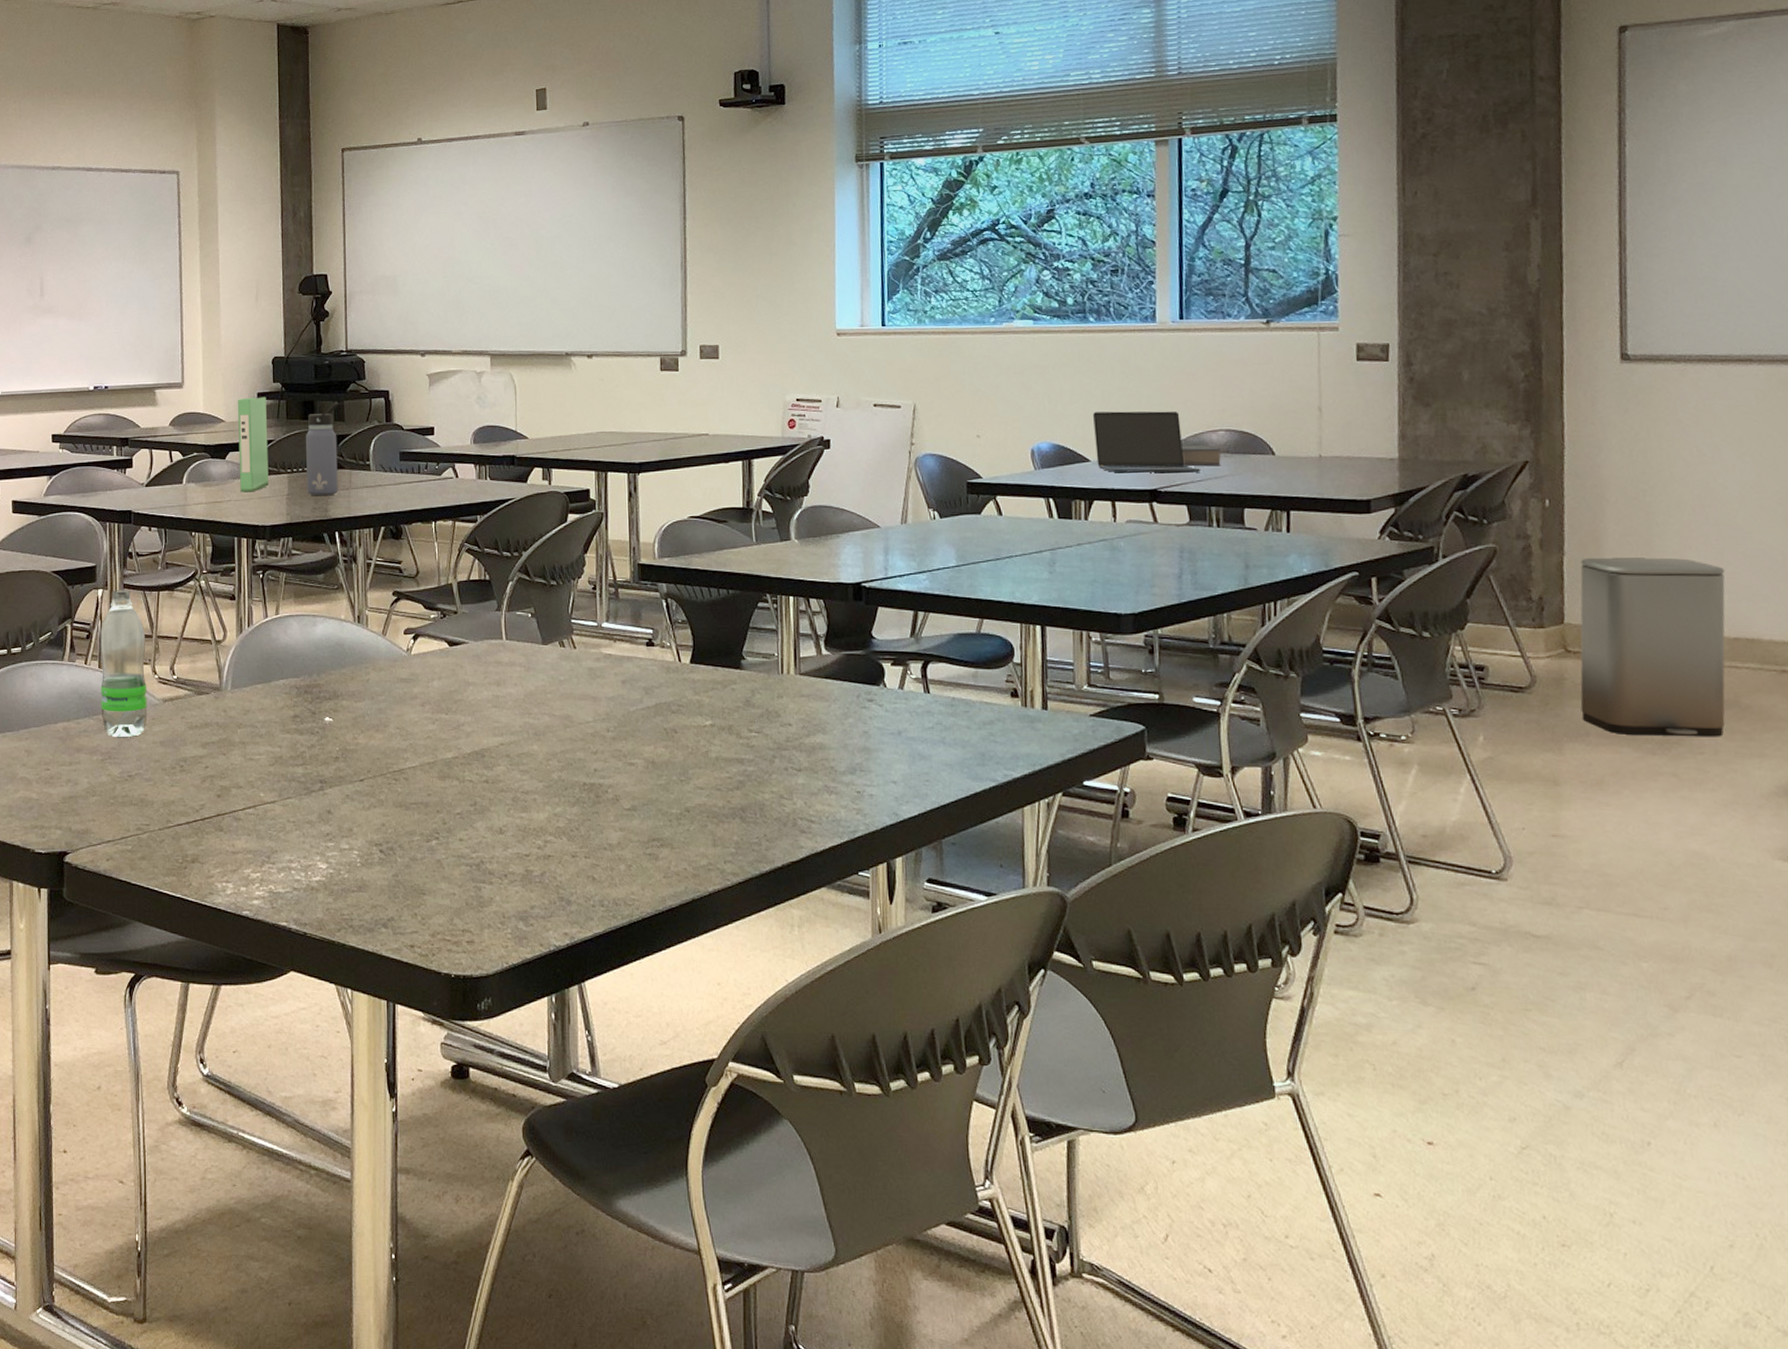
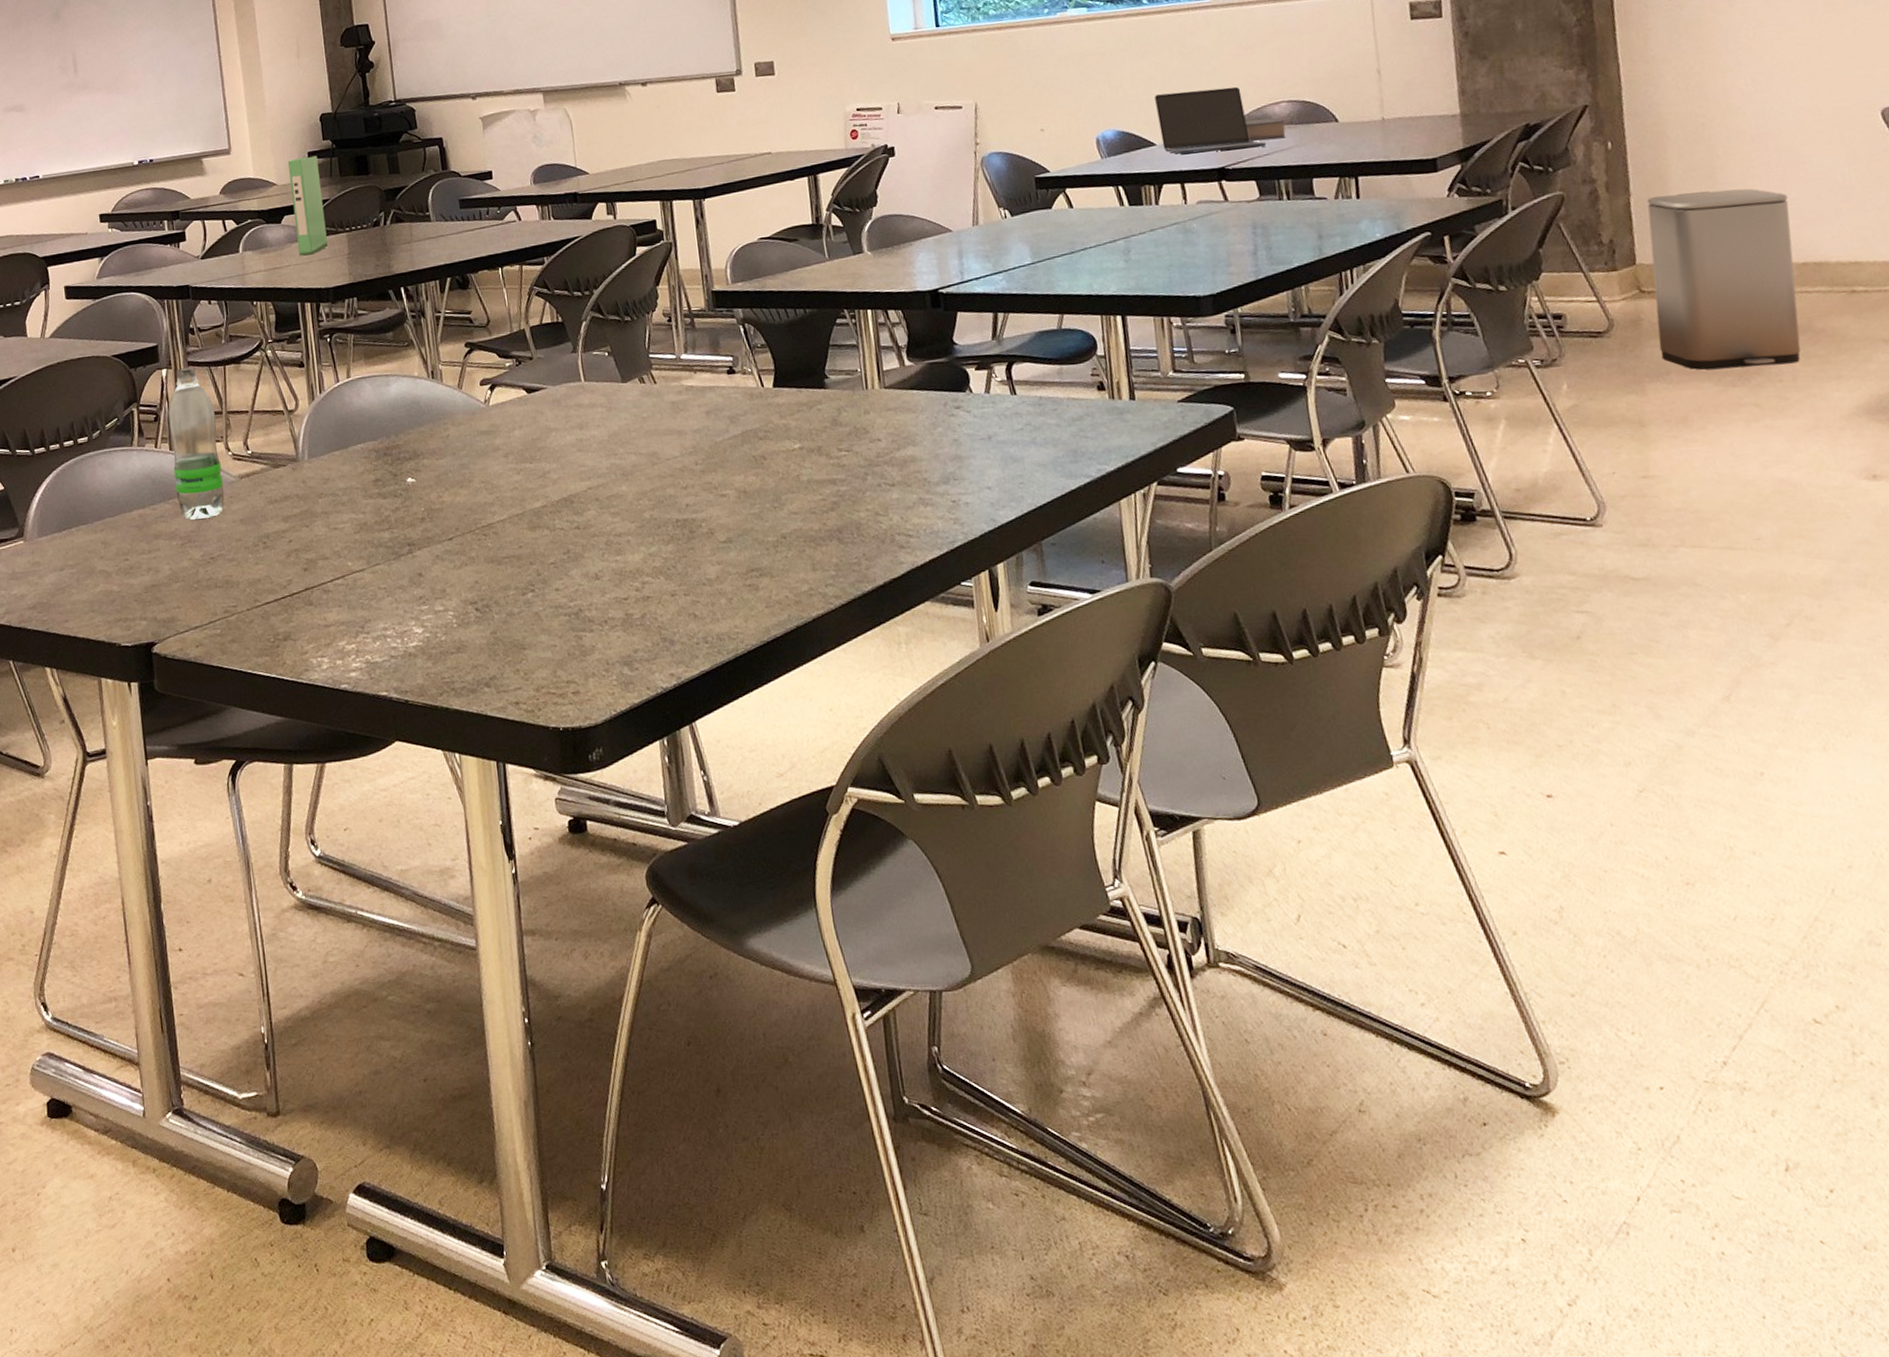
water bottle: present [306,401,339,496] -> none [361,153,400,253]

